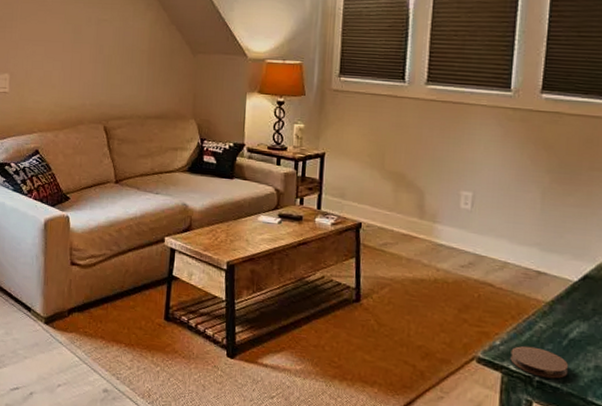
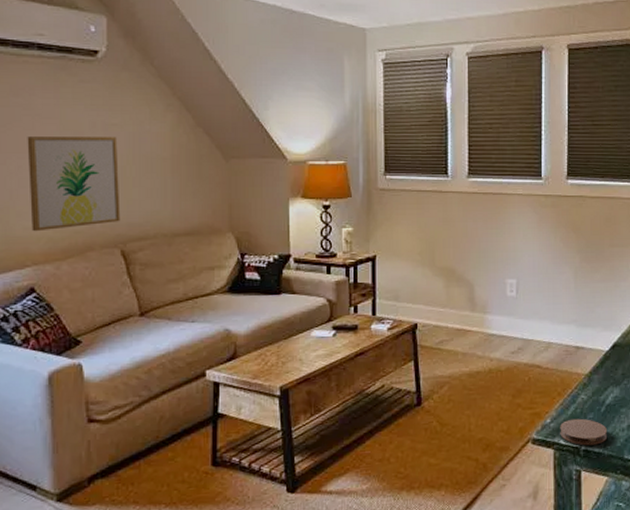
wall art: none [39,28,107,105] -> present [27,136,121,232]

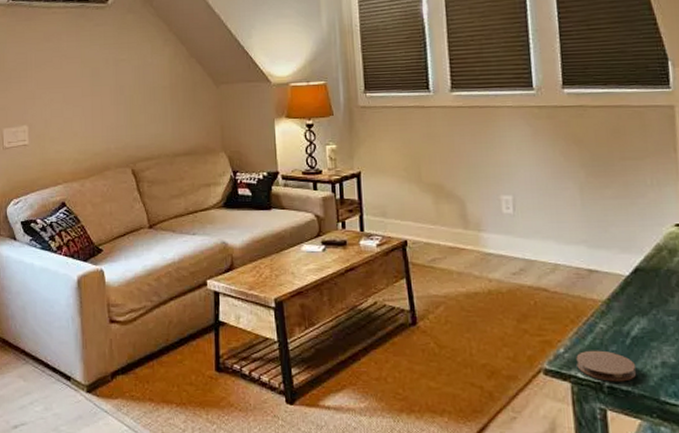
wall art: present [27,136,121,232] -> none [57,71,131,154]

